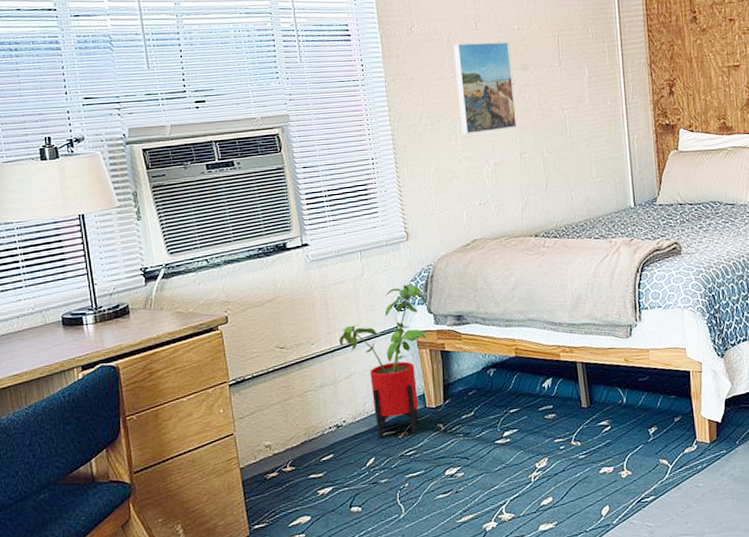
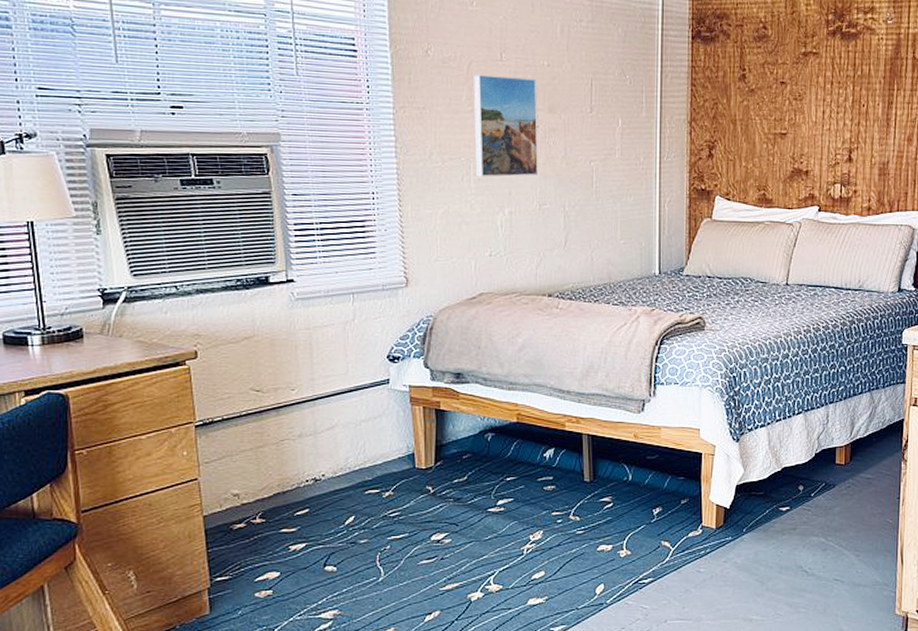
house plant: present [339,284,427,439] -> none [323,335,423,497]

